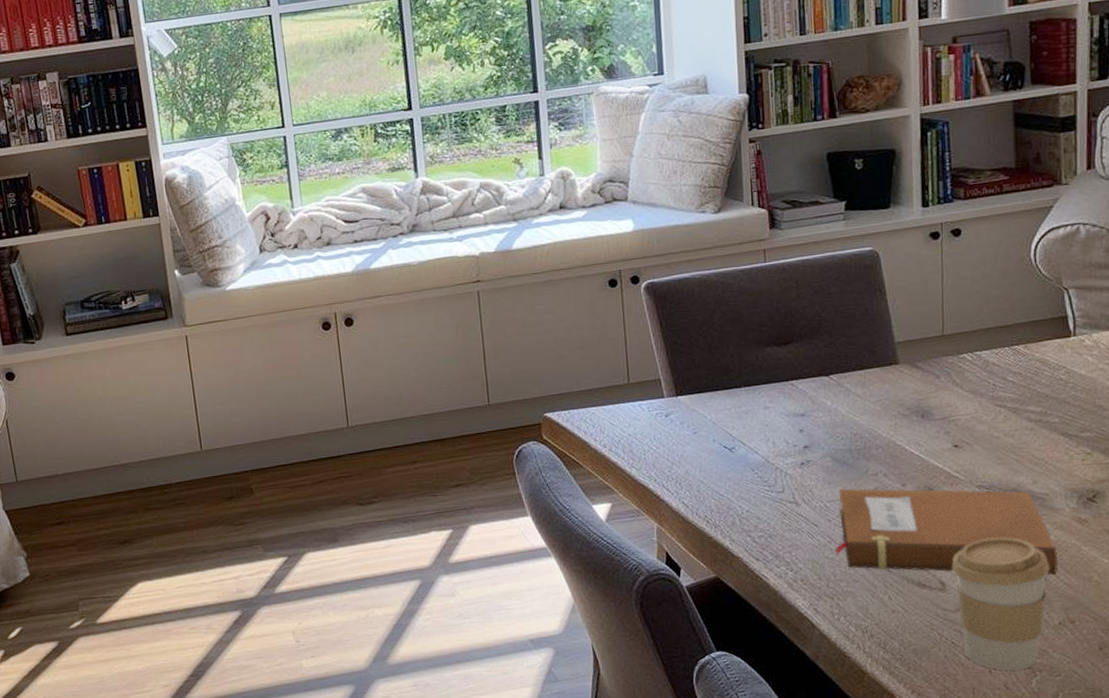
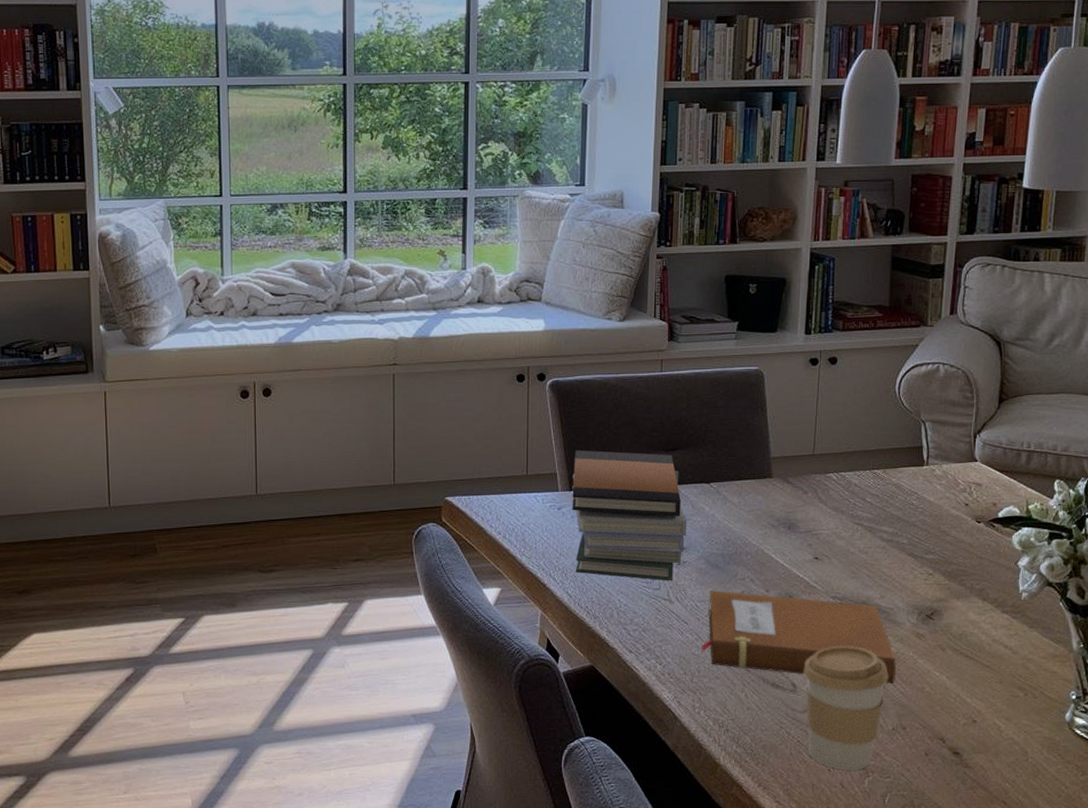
book stack: none [678,348,809,483] -> present [572,450,687,581]

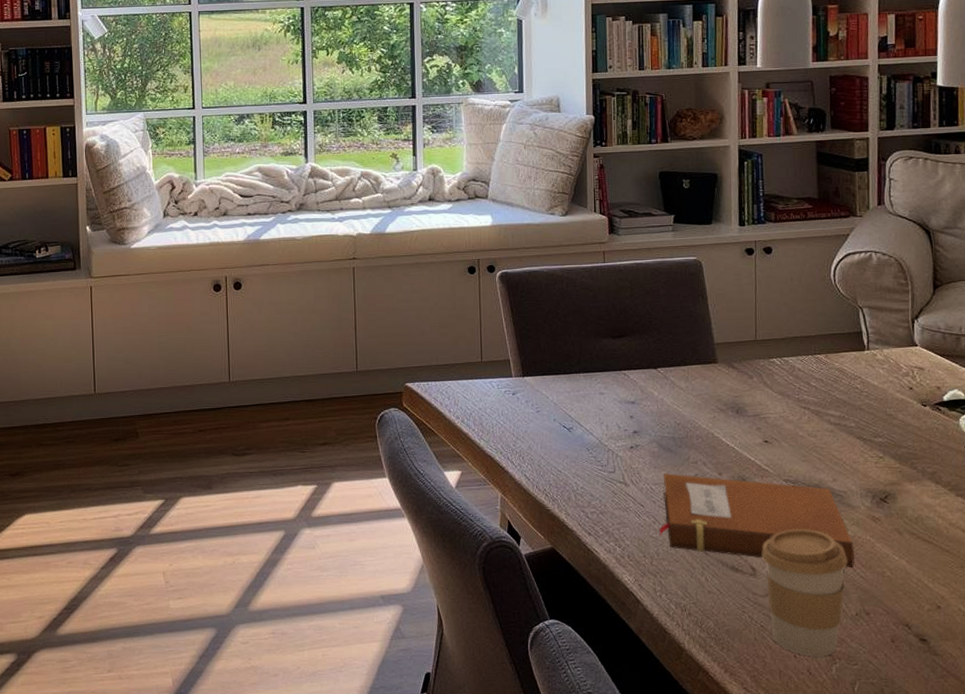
book stack: present [572,450,687,581] -> none [525,337,638,464]

